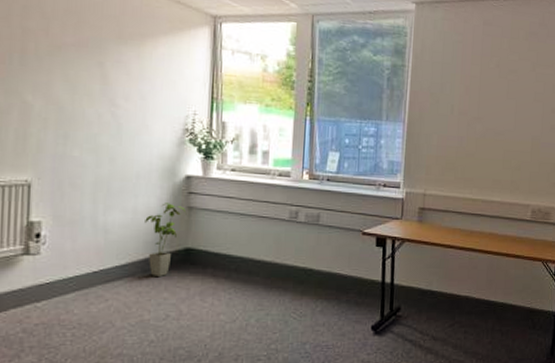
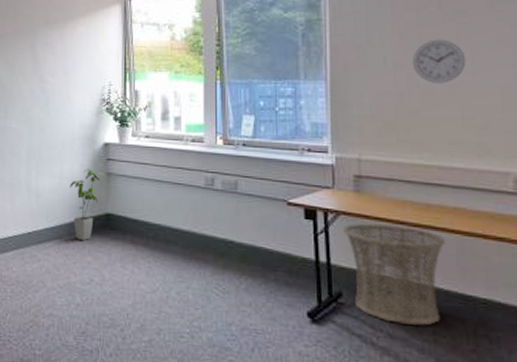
basket: none [406,248,480,328] -> present [343,223,445,326]
wall clock: none [472,93,512,131] -> present [412,39,467,83]

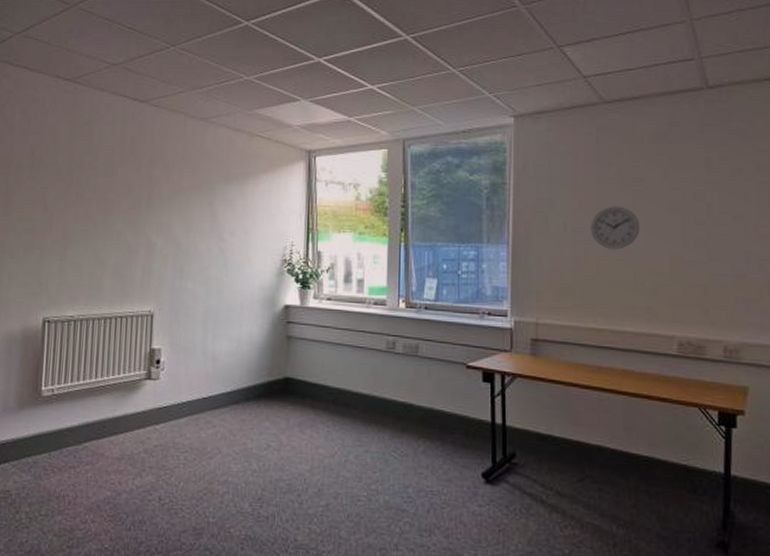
house plant: present [70,169,106,240] -> none [248,332,286,405]
basket: present [343,223,445,326] -> none [519,385,613,483]

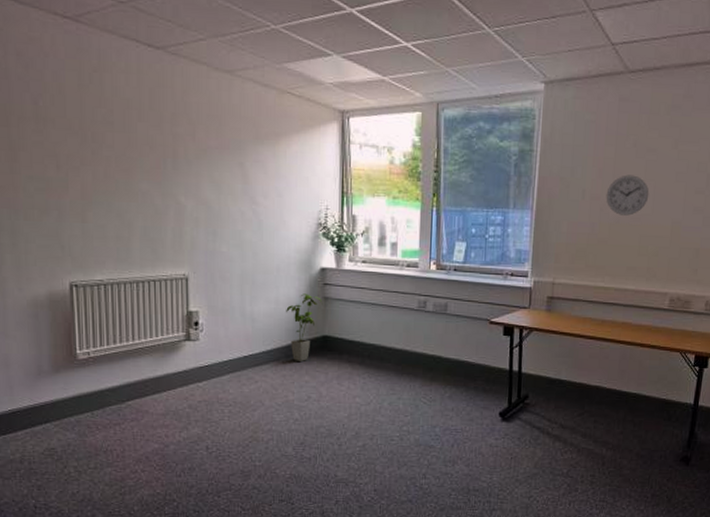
house plant: none [248,332,286,405] -> present [286,293,323,361]

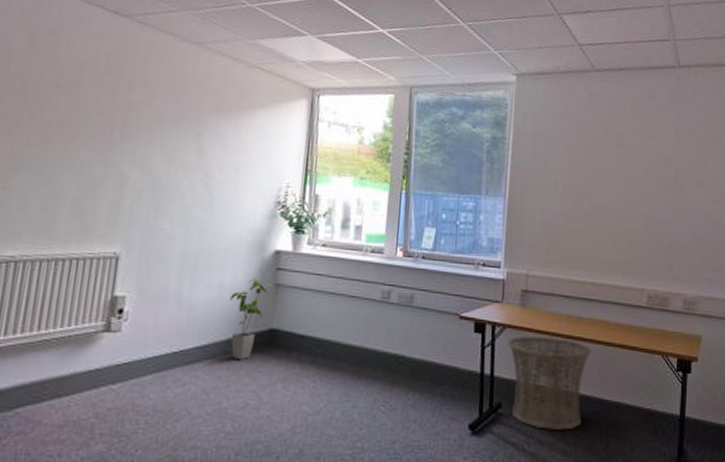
basket: none [534,337,612,417] -> present [508,335,591,430]
wall clock: present [606,175,649,216] -> none [578,166,621,207]

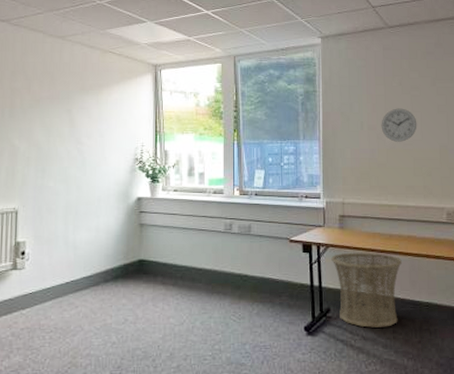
house plant: present [230,279,274,359] -> none [105,221,139,285]
wall clock: none [578,166,621,207] -> present [381,108,417,142]

